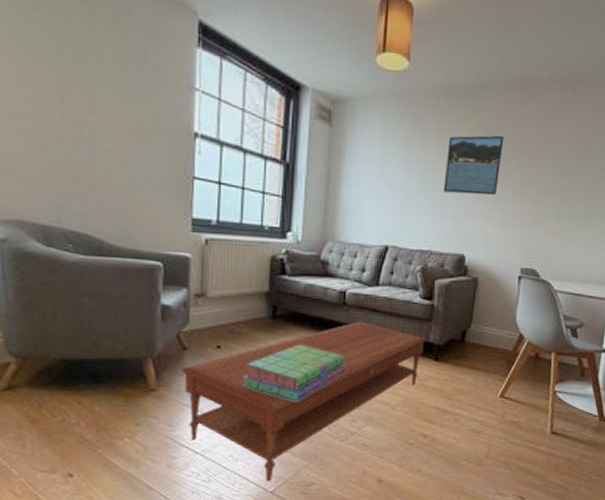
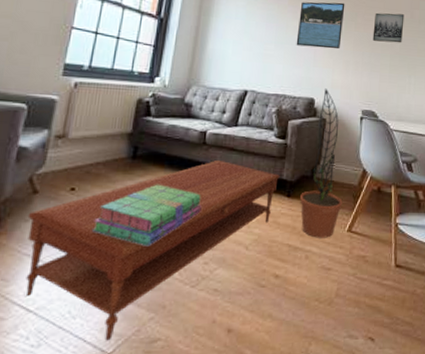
decorative plant: none [448,243,495,403] -> present [300,88,343,238]
wall art: none [537,147,581,186] -> present [372,12,405,43]

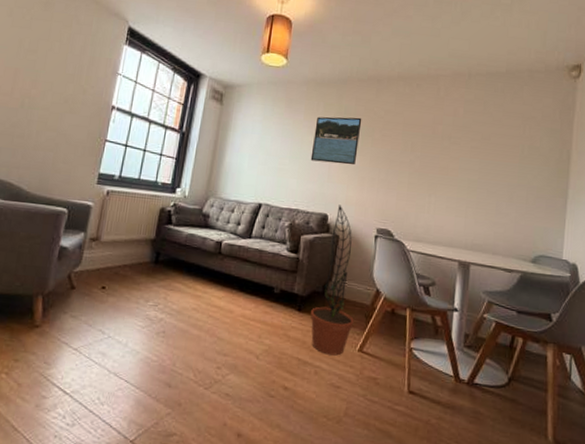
coffee table: present [25,159,280,341] -> none [63,269,292,429]
stack of books: present [93,184,202,247] -> none [119,288,216,347]
wall art: present [372,12,405,43] -> none [390,128,426,160]

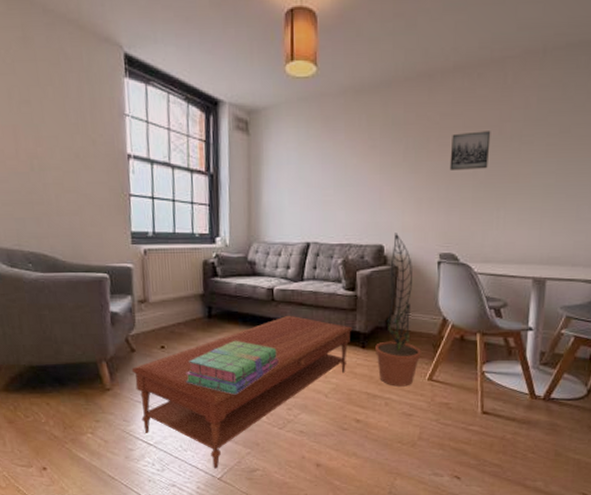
coffee table: none [63,269,292,429] -> present [131,315,353,469]
stack of books: none [119,288,216,347] -> present [186,340,279,395]
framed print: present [310,116,362,165] -> none [358,127,414,187]
wall art: none [390,128,426,160] -> present [449,131,491,170]

